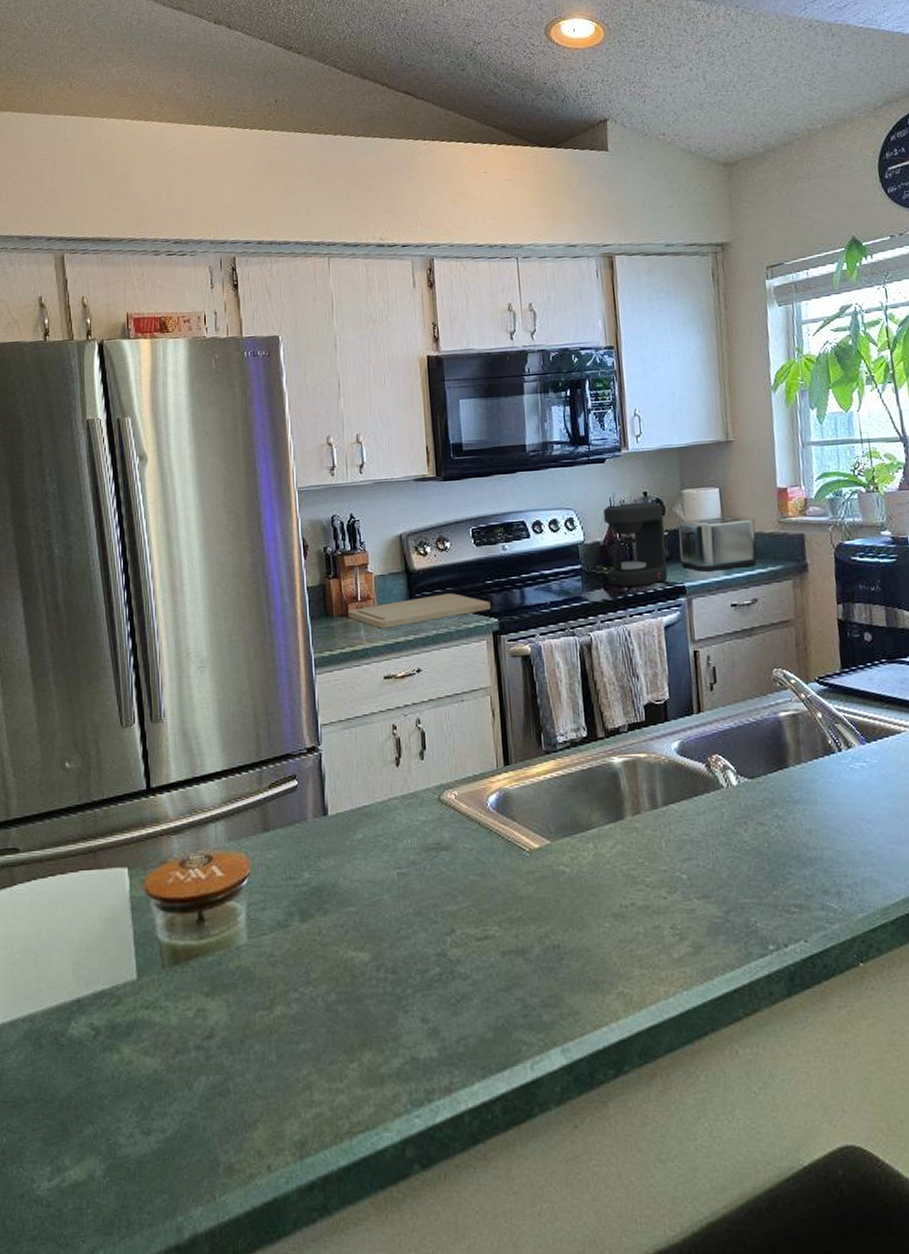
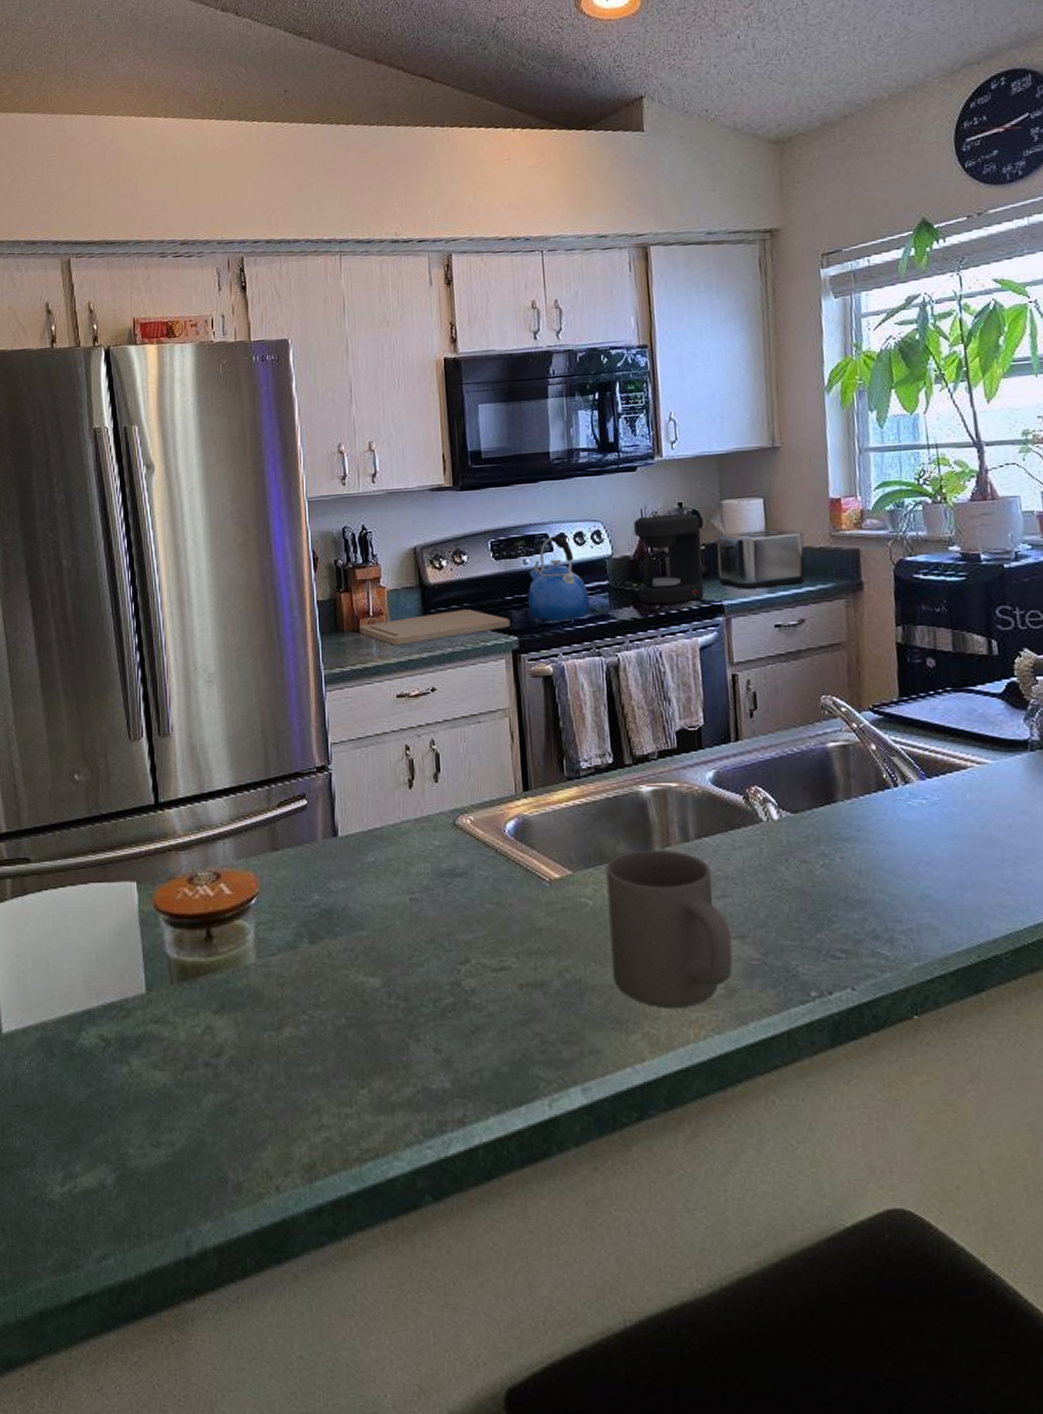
kettle: none [506,523,564,604] -> present [527,535,590,621]
mug: none [581,817,698,967] -> present [605,849,733,1007]

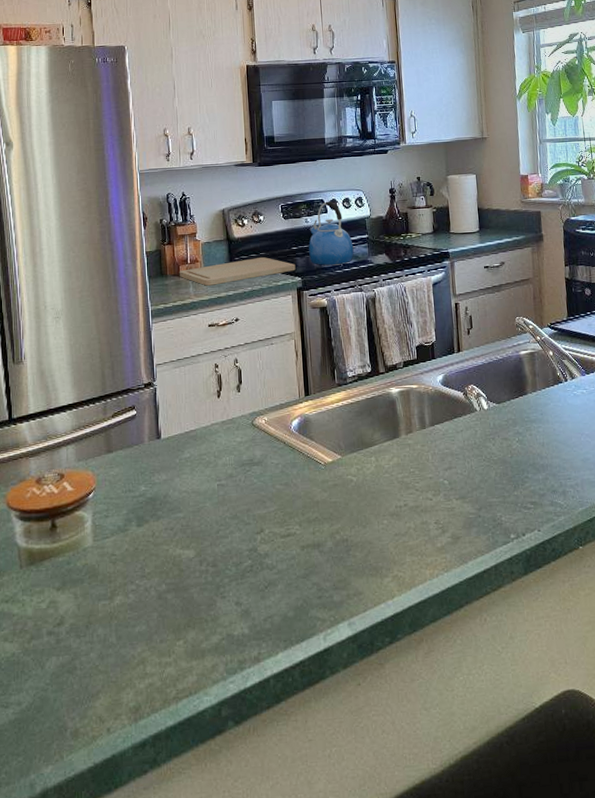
mug: present [605,849,733,1007] -> none [366,435,457,555]
coffee maker: present [634,513,704,606] -> none [386,185,436,253]
toaster: present [716,528,806,590] -> none [443,196,505,241]

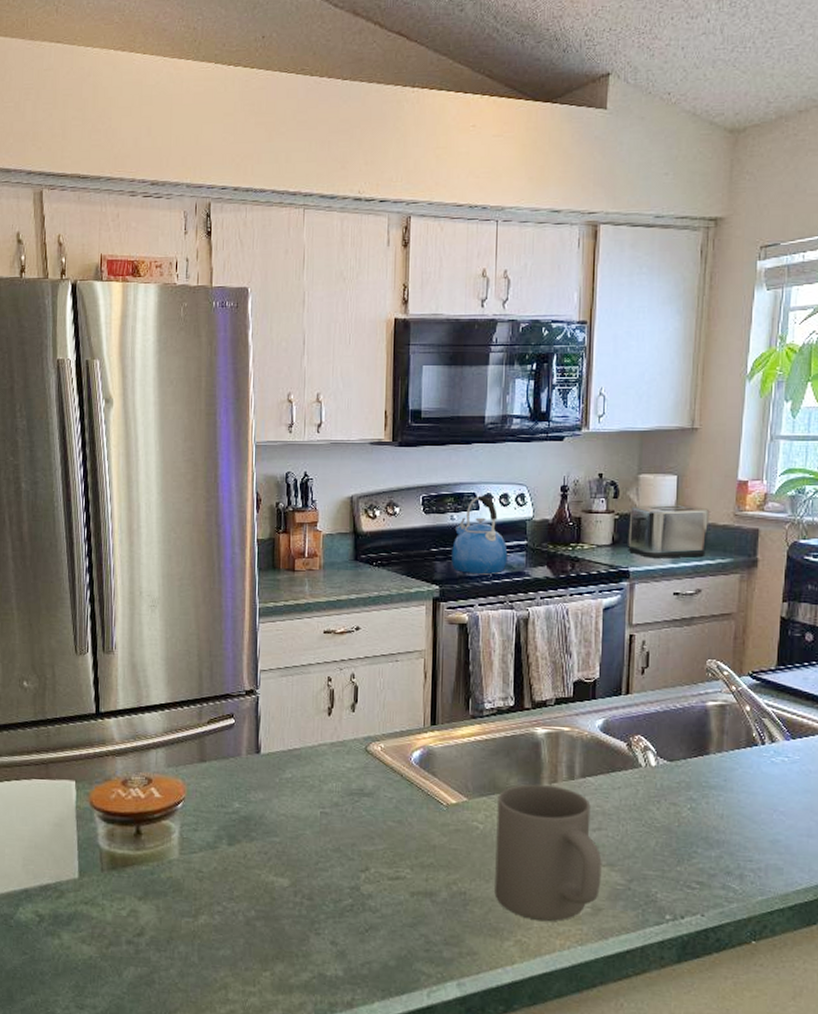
cutting board: present [179,257,296,286] -> none [294,557,434,586]
mug: none [366,435,457,555] -> present [494,784,602,921]
toaster: none [443,196,505,241] -> present [627,504,710,559]

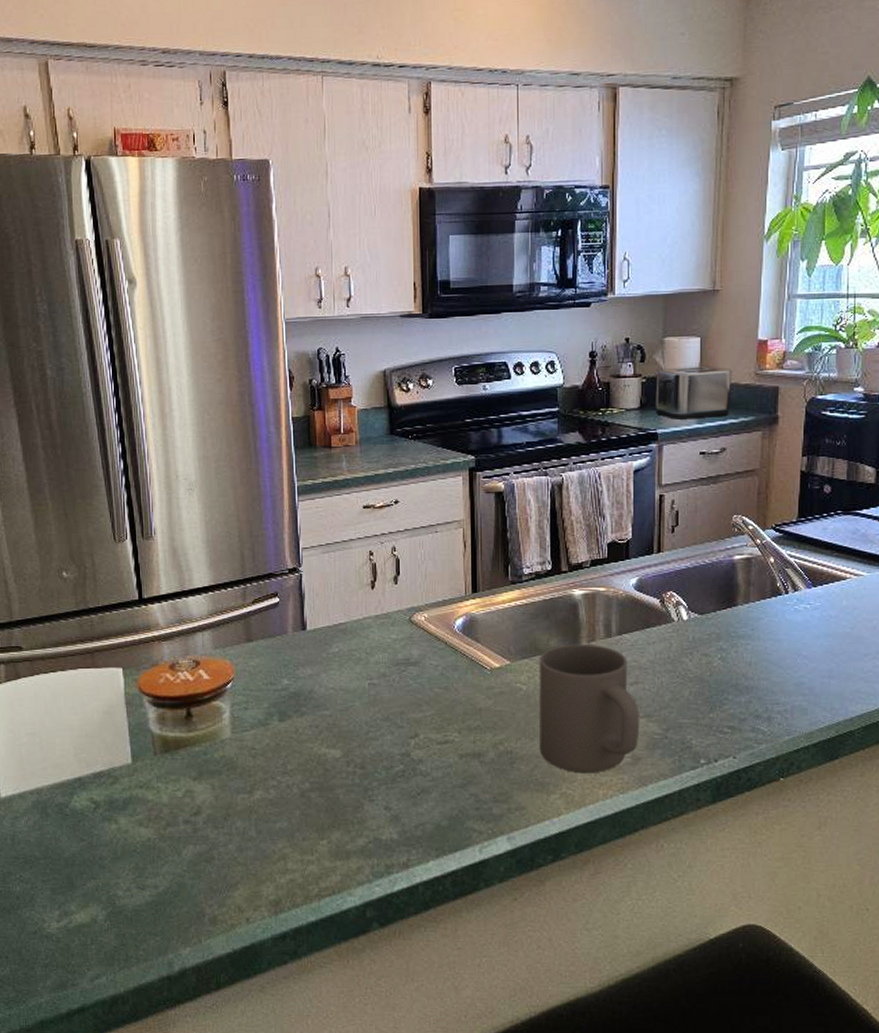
kettle: present [450,495,508,575] -> none [484,364,540,443]

